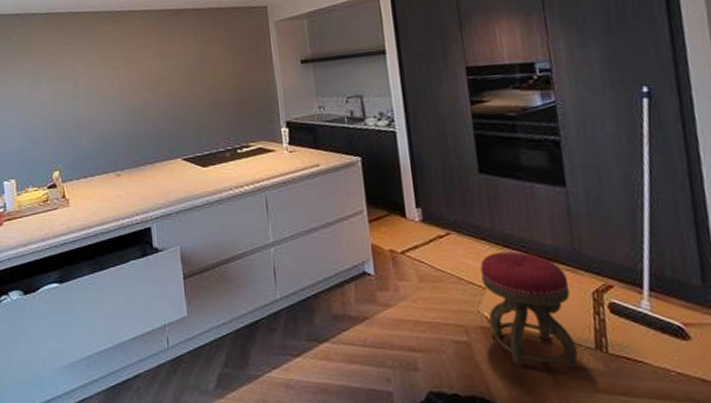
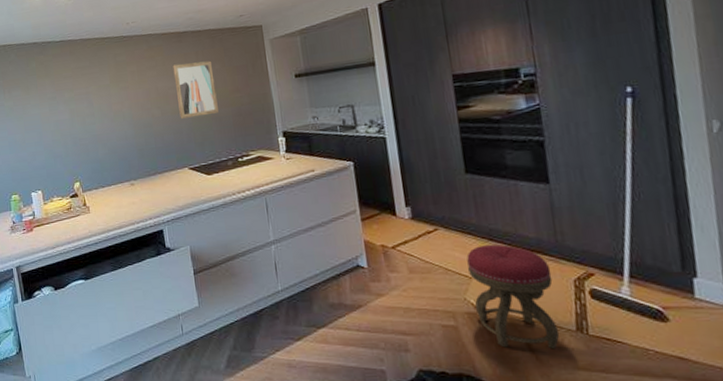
wall art: none [169,41,217,104] -> present [172,60,219,119]

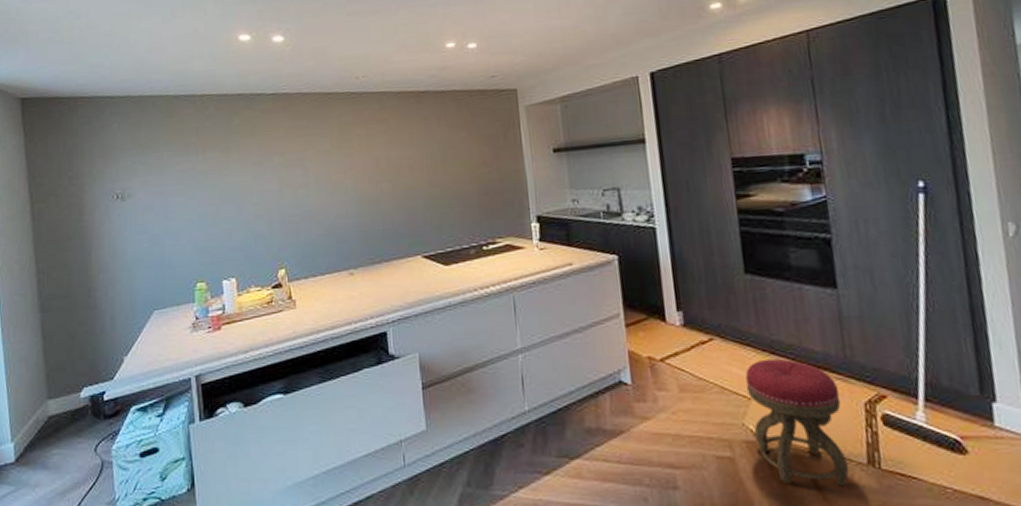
wall art: present [172,60,219,119] -> none [409,127,461,195]

